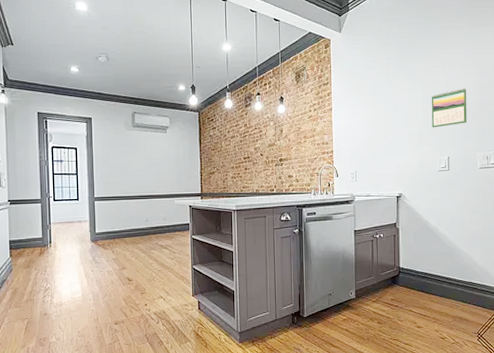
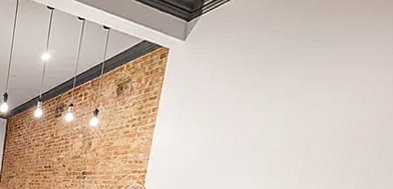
calendar: present [431,88,468,128] -> none [291,112,364,159]

